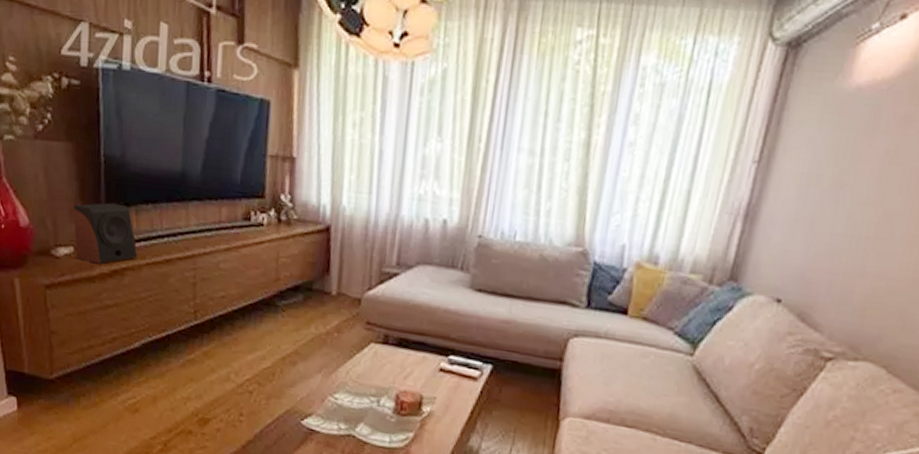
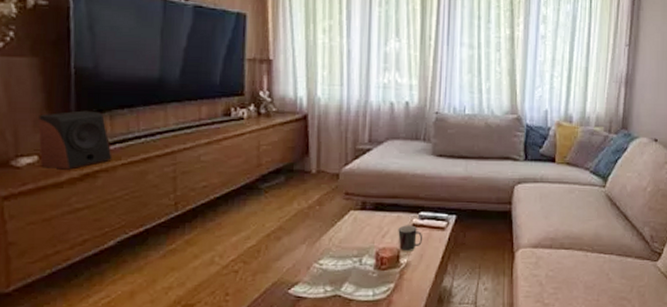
mug: none [422,368,450,401] -> present [398,225,422,253]

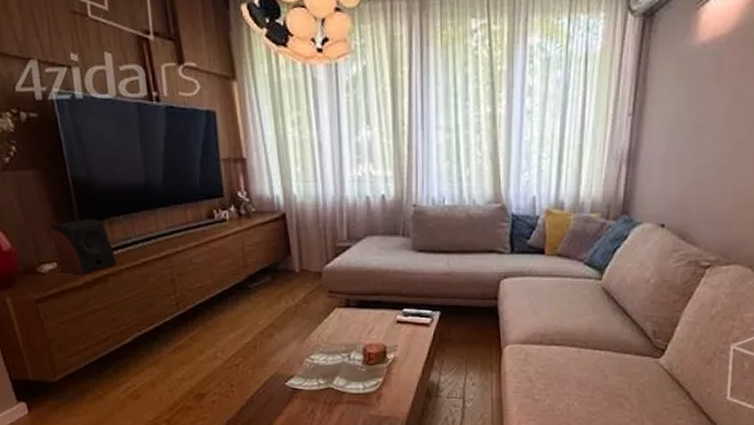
mug: present [398,225,422,253] -> none [383,322,407,349]

